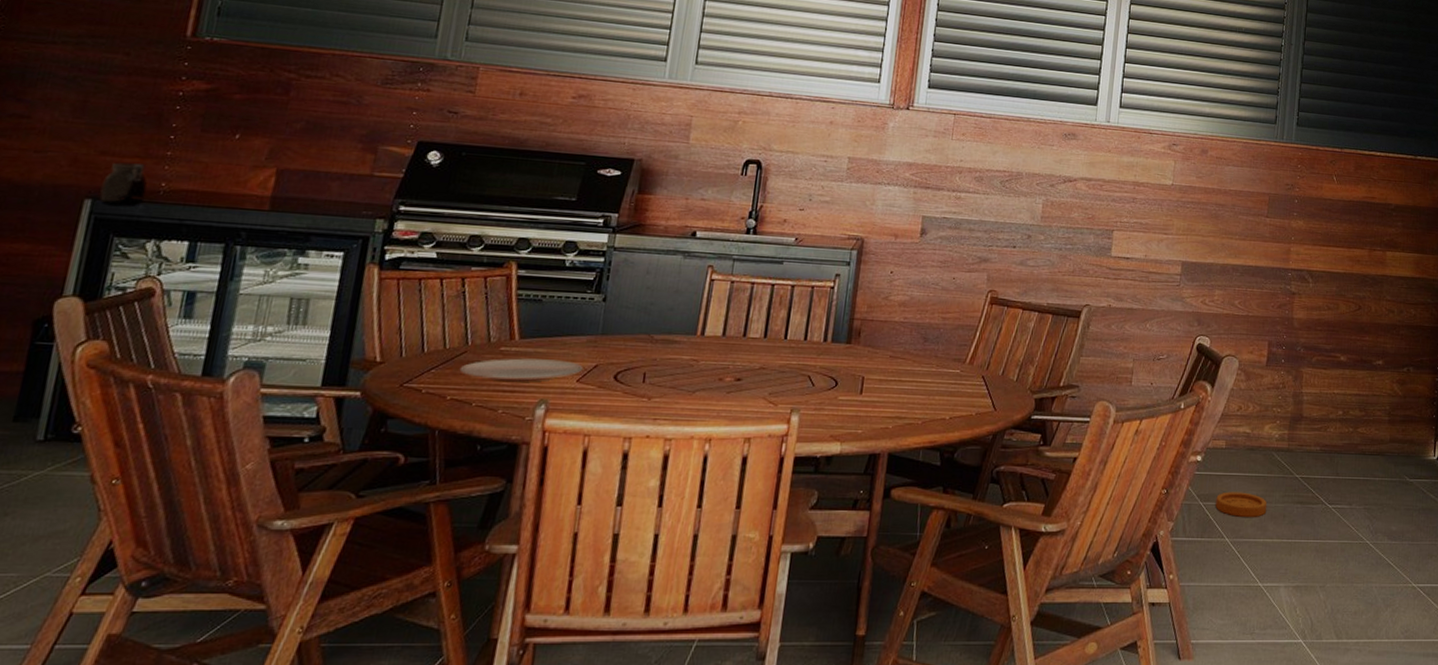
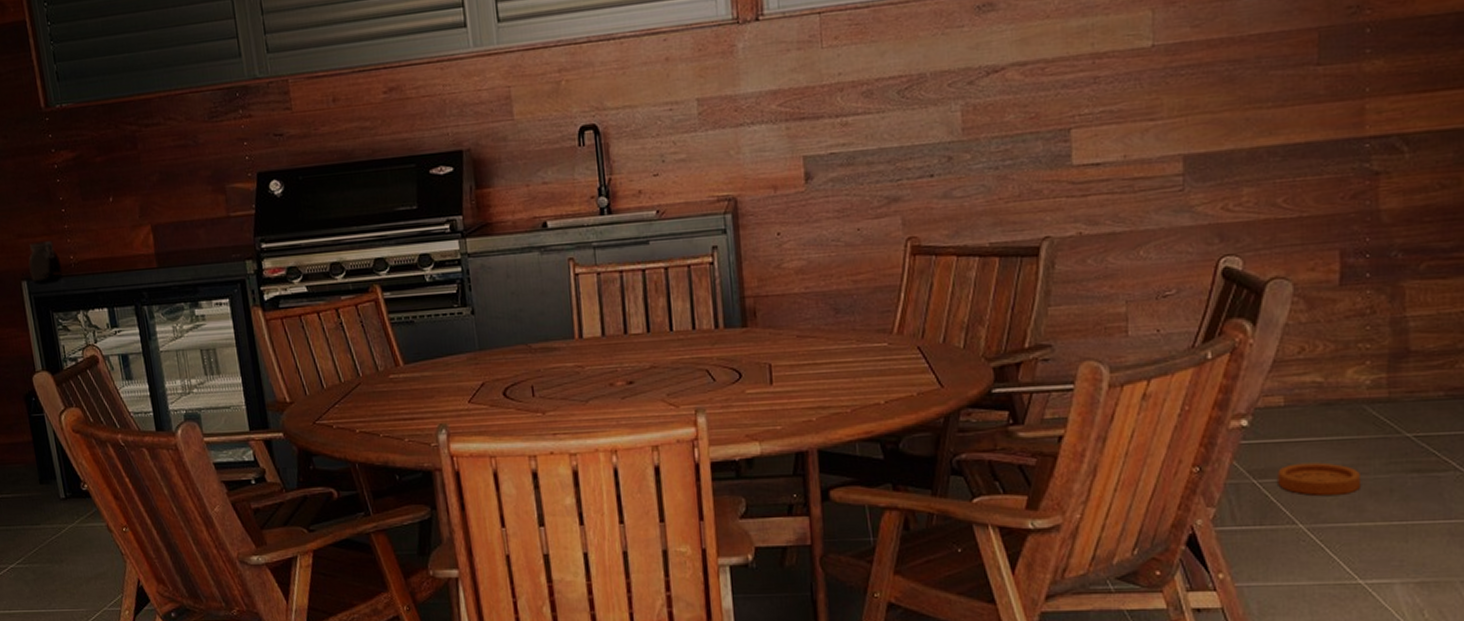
plate: present [459,358,583,383] -> none [359,382,471,411]

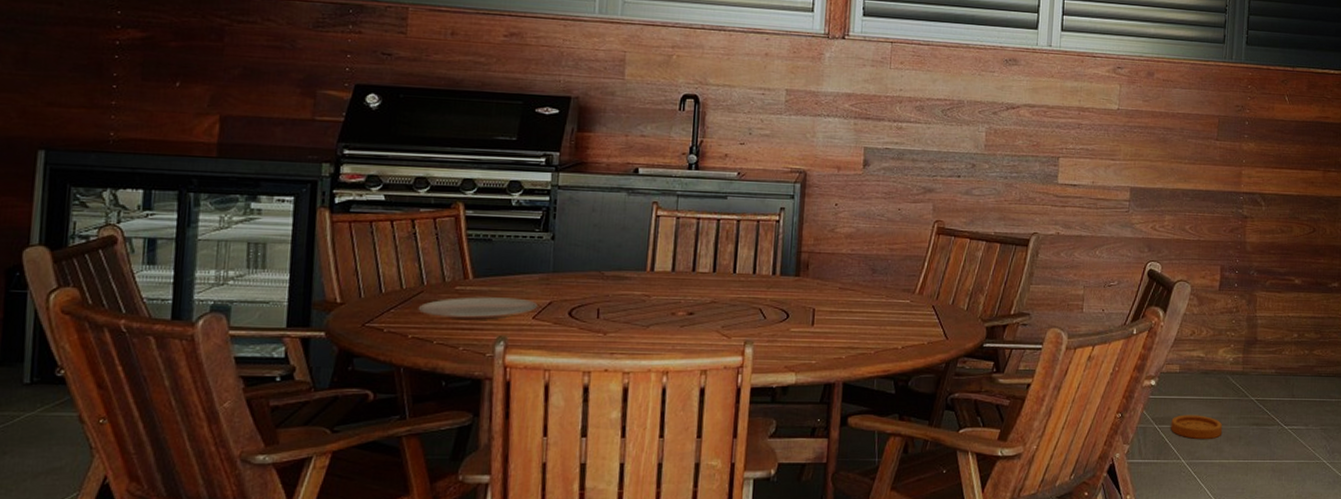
jar: present [28,241,63,285] -> none [52,113,97,158]
plate: none [359,382,471,411] -> present [418,297,538,321]

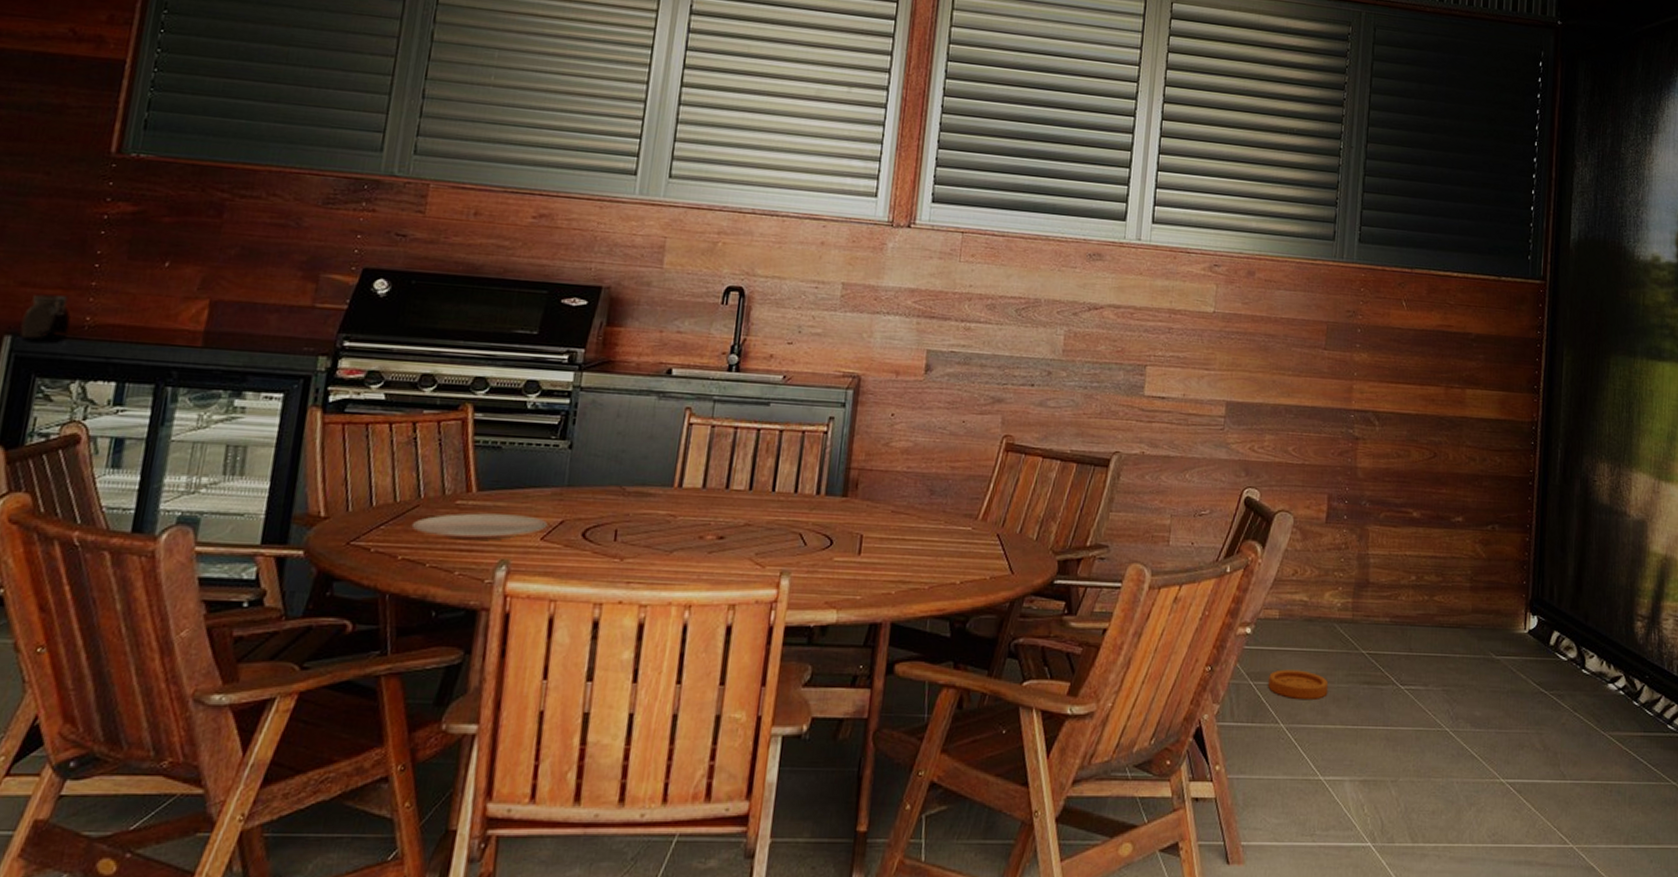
jar: none [52,113,97,158] -> present [20,294,71,345]

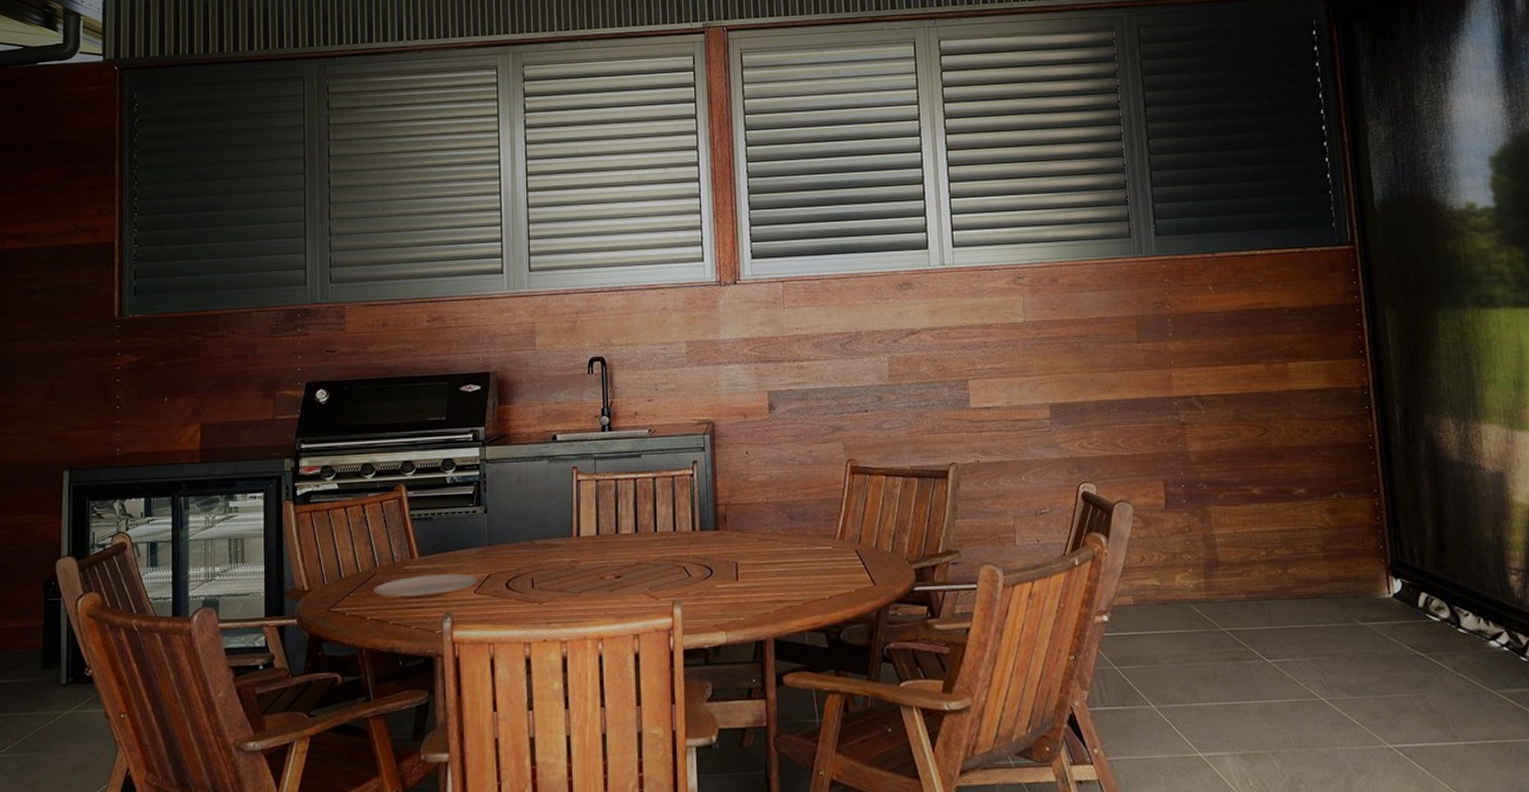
jar: present [20,294,71,345] -> none [74,434,107,475]
pet bowl: present [1268,669,1329,701] -> none [1132,652,1194,681]

